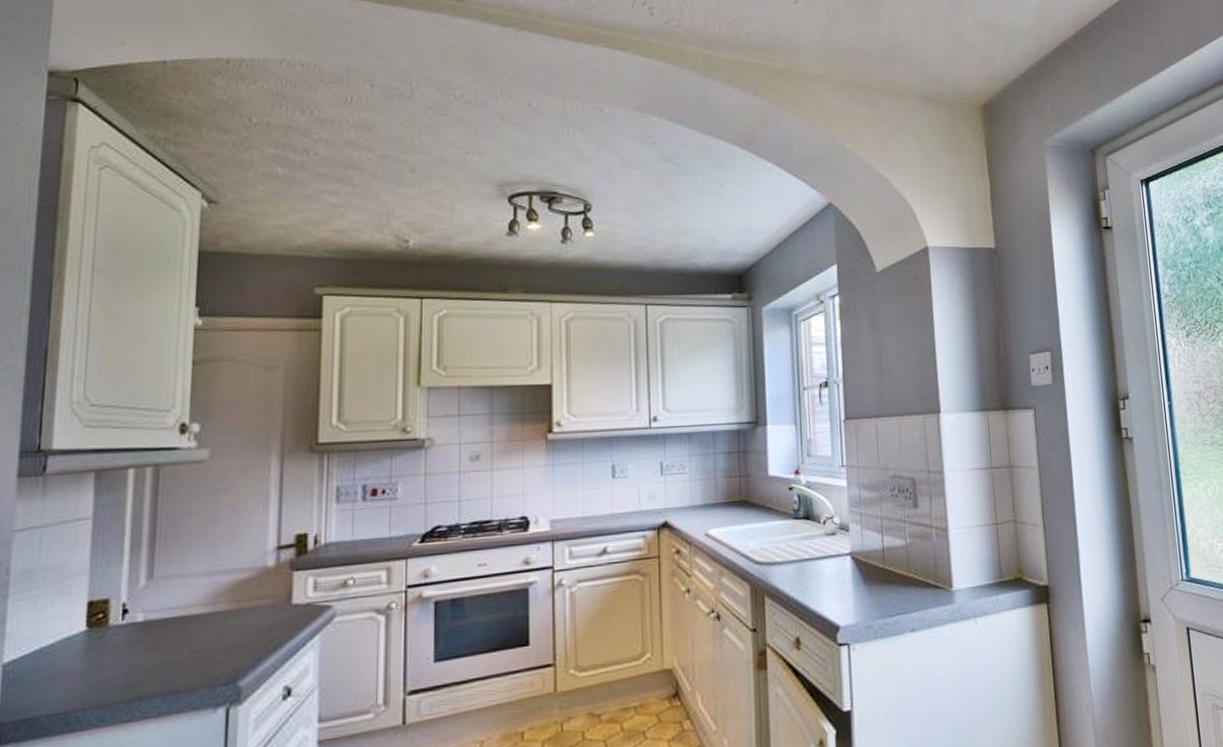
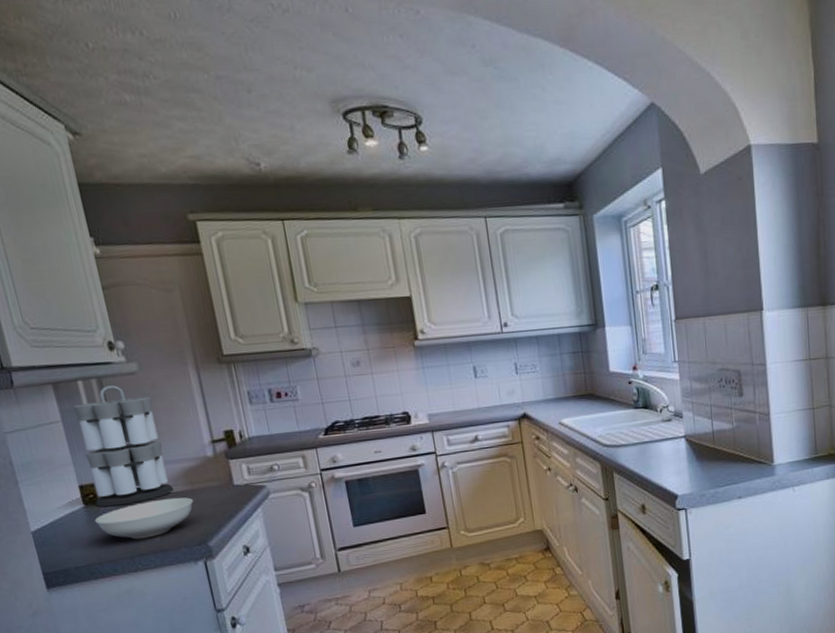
bowl: none [94,619,235,676] -> present [94,497,194,540]
spice rack: none [103,475,215,631] -> present [74,385,174,507]

